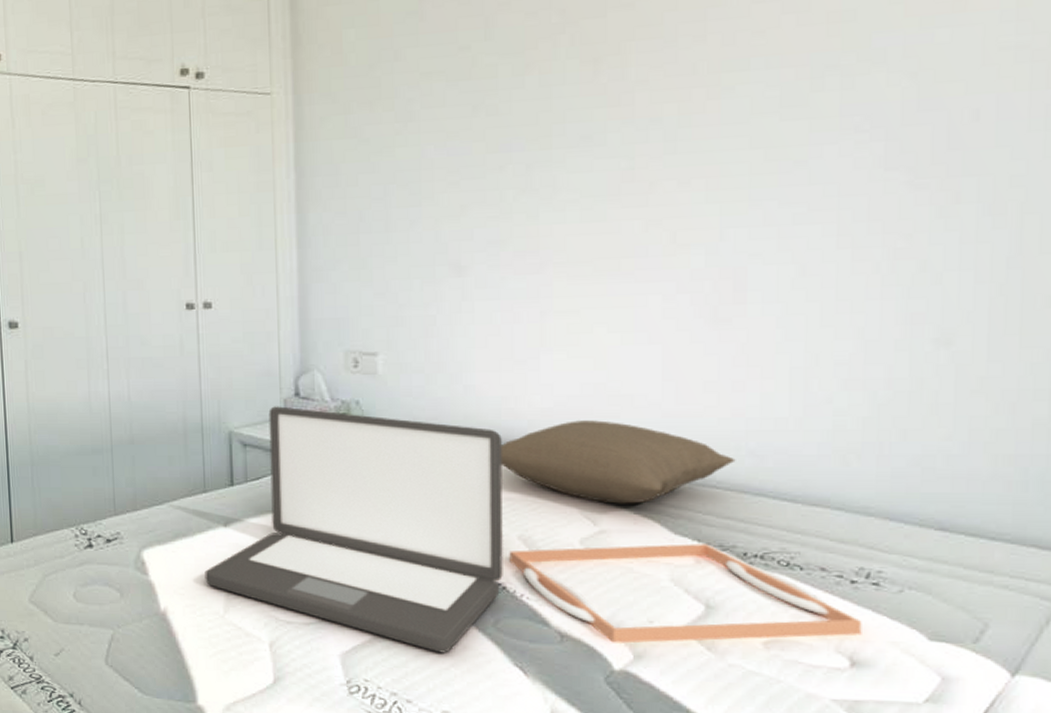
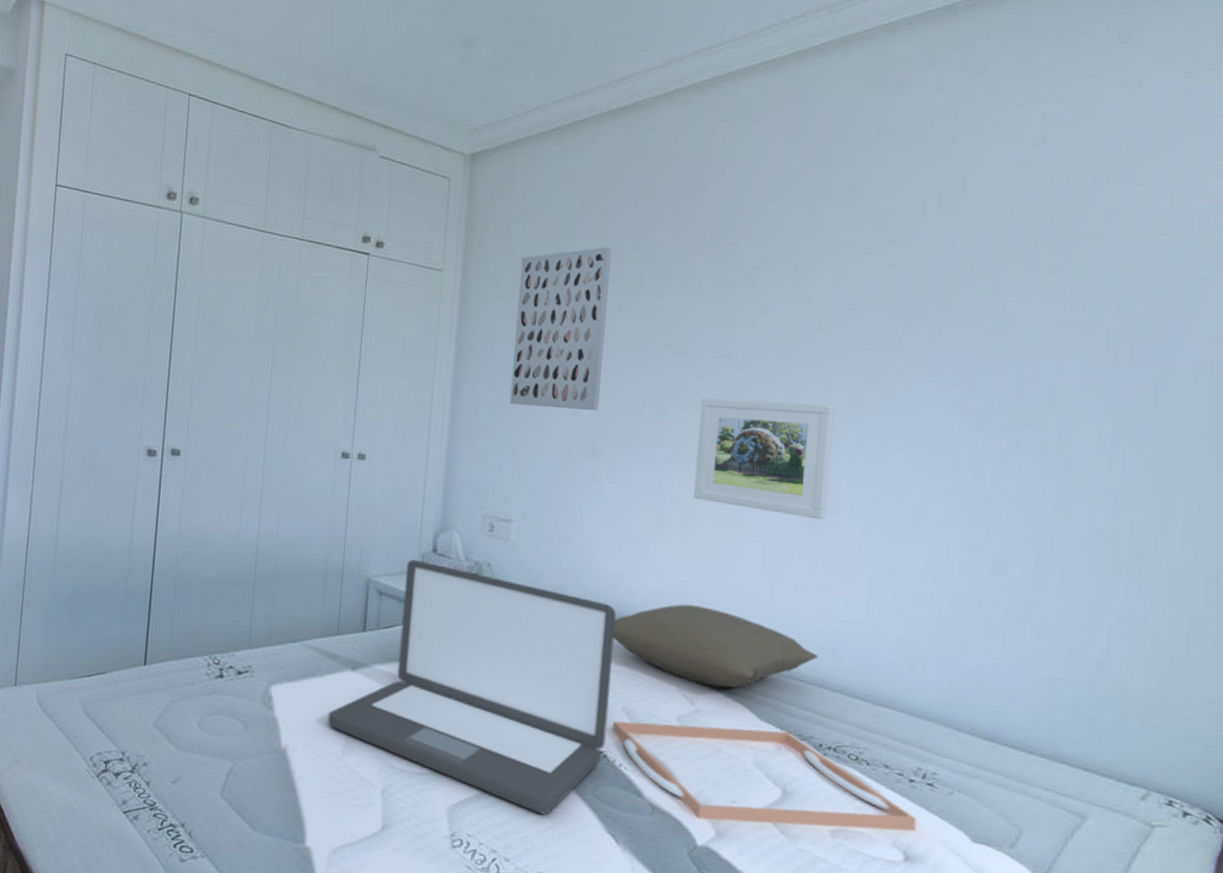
wall art: none [357,40,461,230] -> present [509,246,613,410]
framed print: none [576,182,734,312] -> present [693,398,835,520]

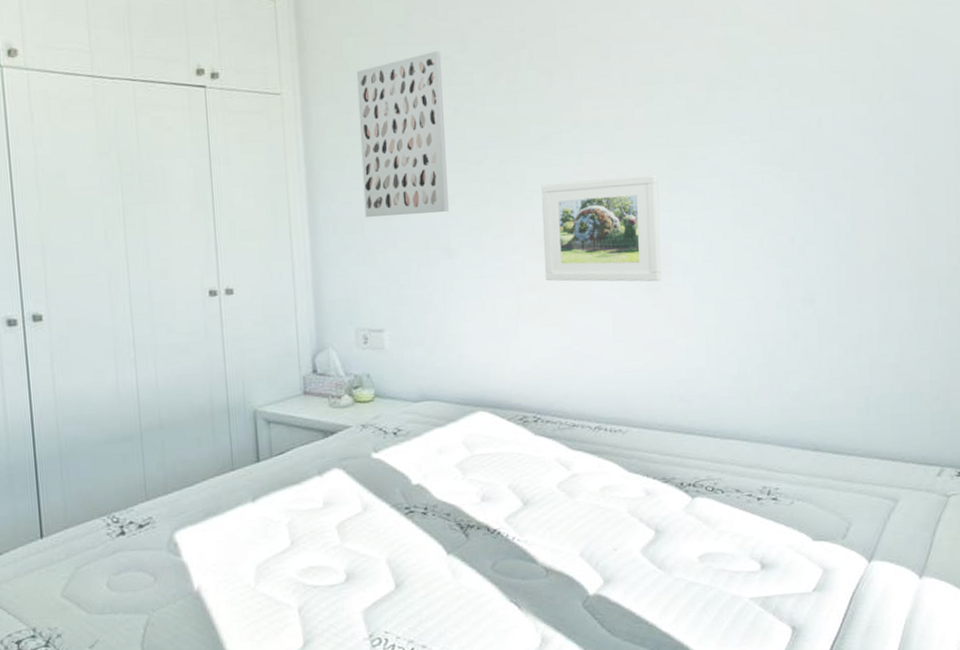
laptop: present [327,559,616,815] -> none [235,383,498,599]
pillow: present [612,604,819,688] -> none [490,379,671,450]
serving tray: present [612,721,917,832] -> none [501,478,768,572]

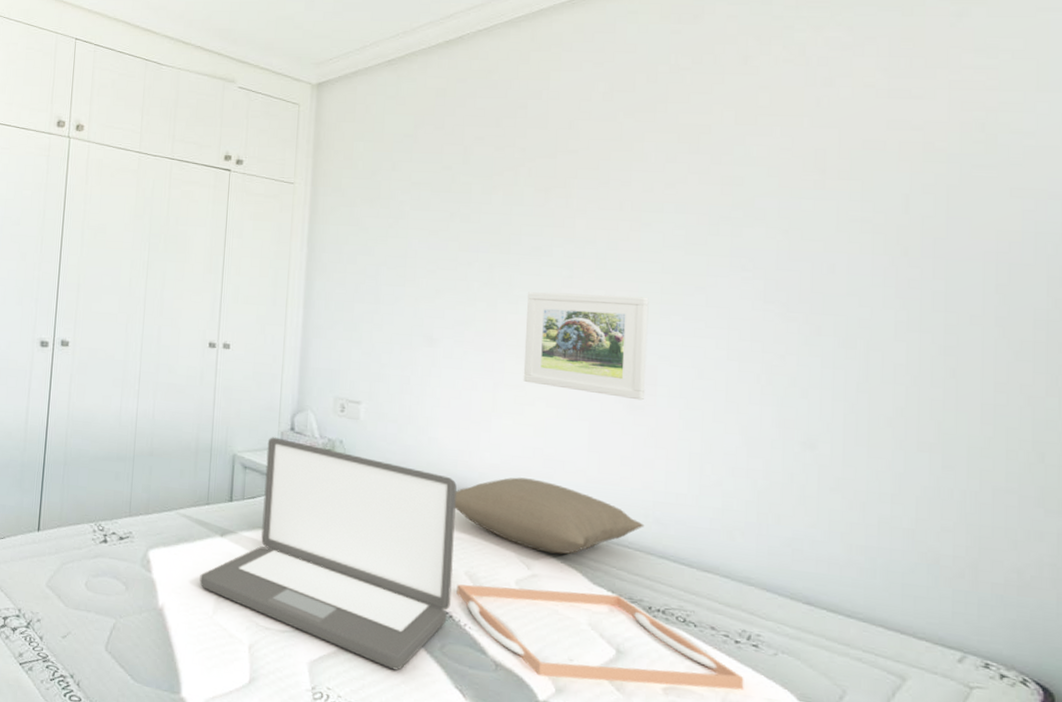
laptop: none [235,383,498,599] -> present [199,437,457,671]
wall art: present [356,50,449,218] -> none [356,160,444,304]
pillow: none [490,379,671,450] -> present [454,477,645,554]
serving tray: none [501,478,768,572] -> present [456,584,744,690]

